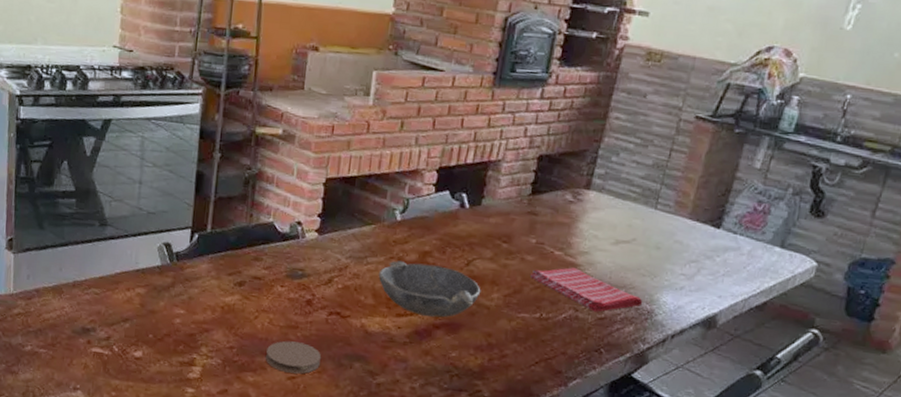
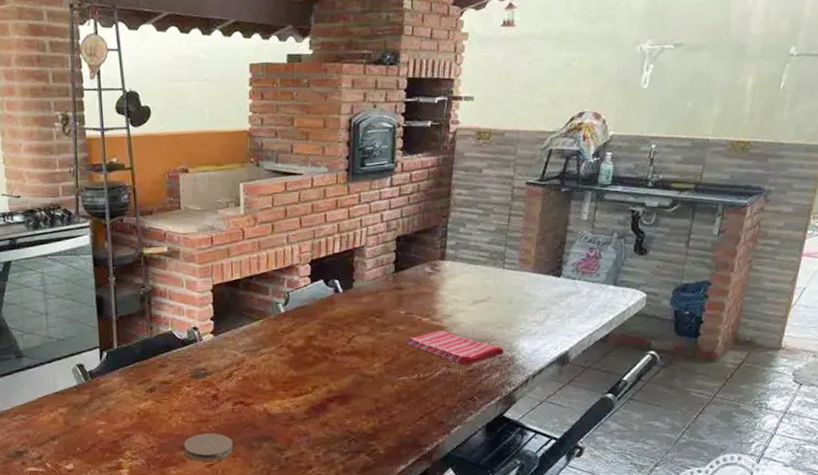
bowl: present [378,261,481,318] -> none [272,347,364,392]

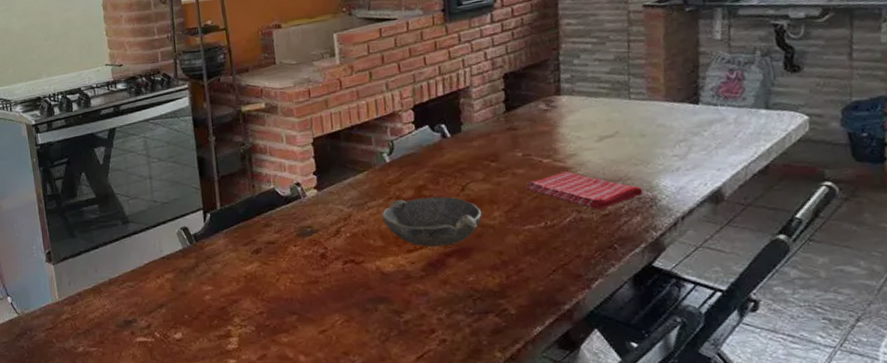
coaster: present [184,433,234,461] -> none [294,295,347,327]
bowl: none [272,347,364,392] -> present [381,196,482,247]

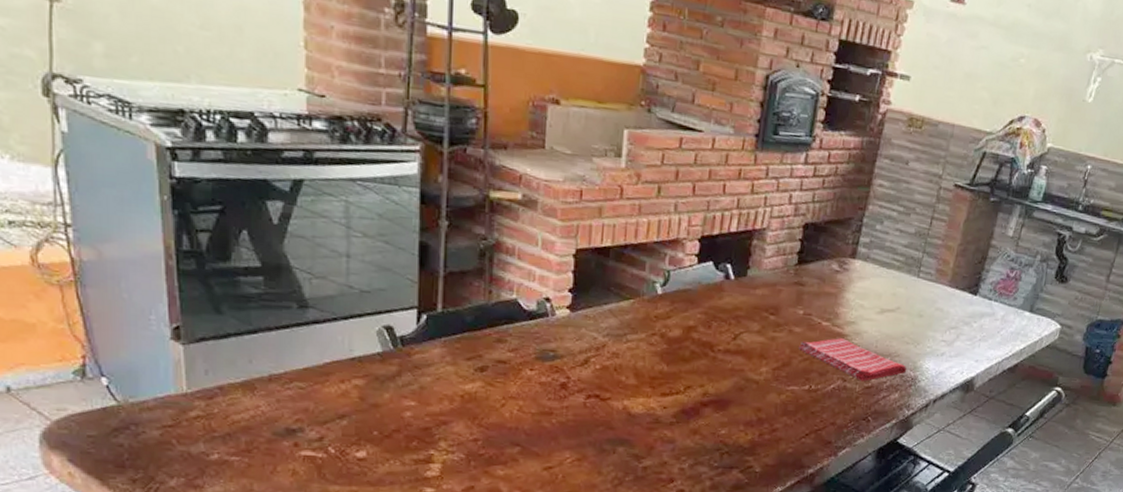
bowl: present [381,196,482,247] -> none [639,337,749,395]

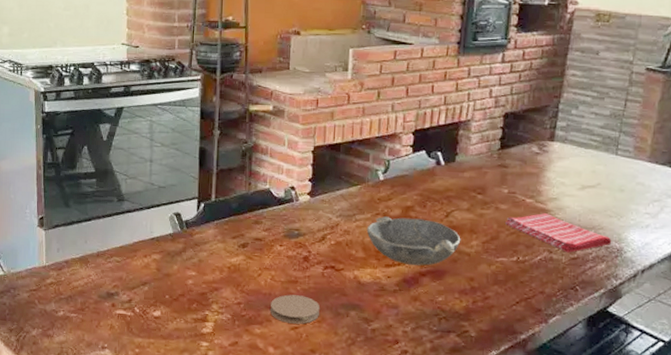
coaster: none [517,428,581,463] -> present [270,294,321,324]
bowl: none [639,337,749,395] -> present [366,216,461,266]

